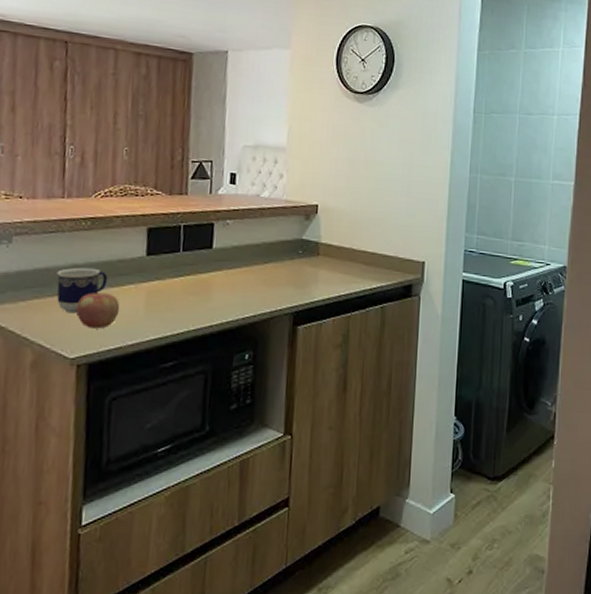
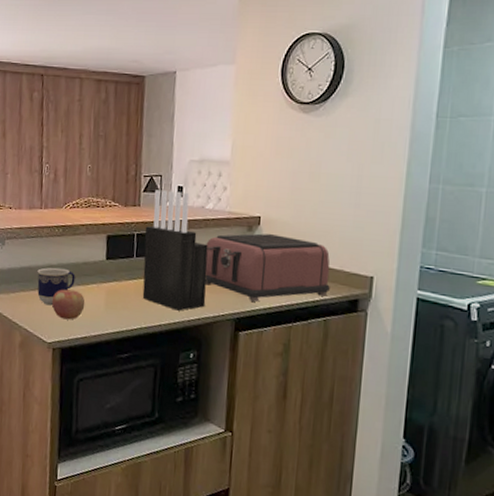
knife block: none [190,176,264,308] -> present [142,189,208,311]
toaster: none [261,221,386,293] -> present [205,233,331,302]

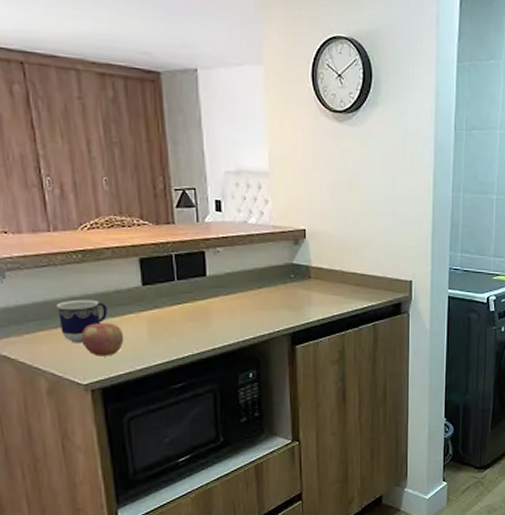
knife block: present [142,189,208,311] -> none [183,204,259,332]
toaster: present [205,233,331,302] -> none [253,245,376,314]

